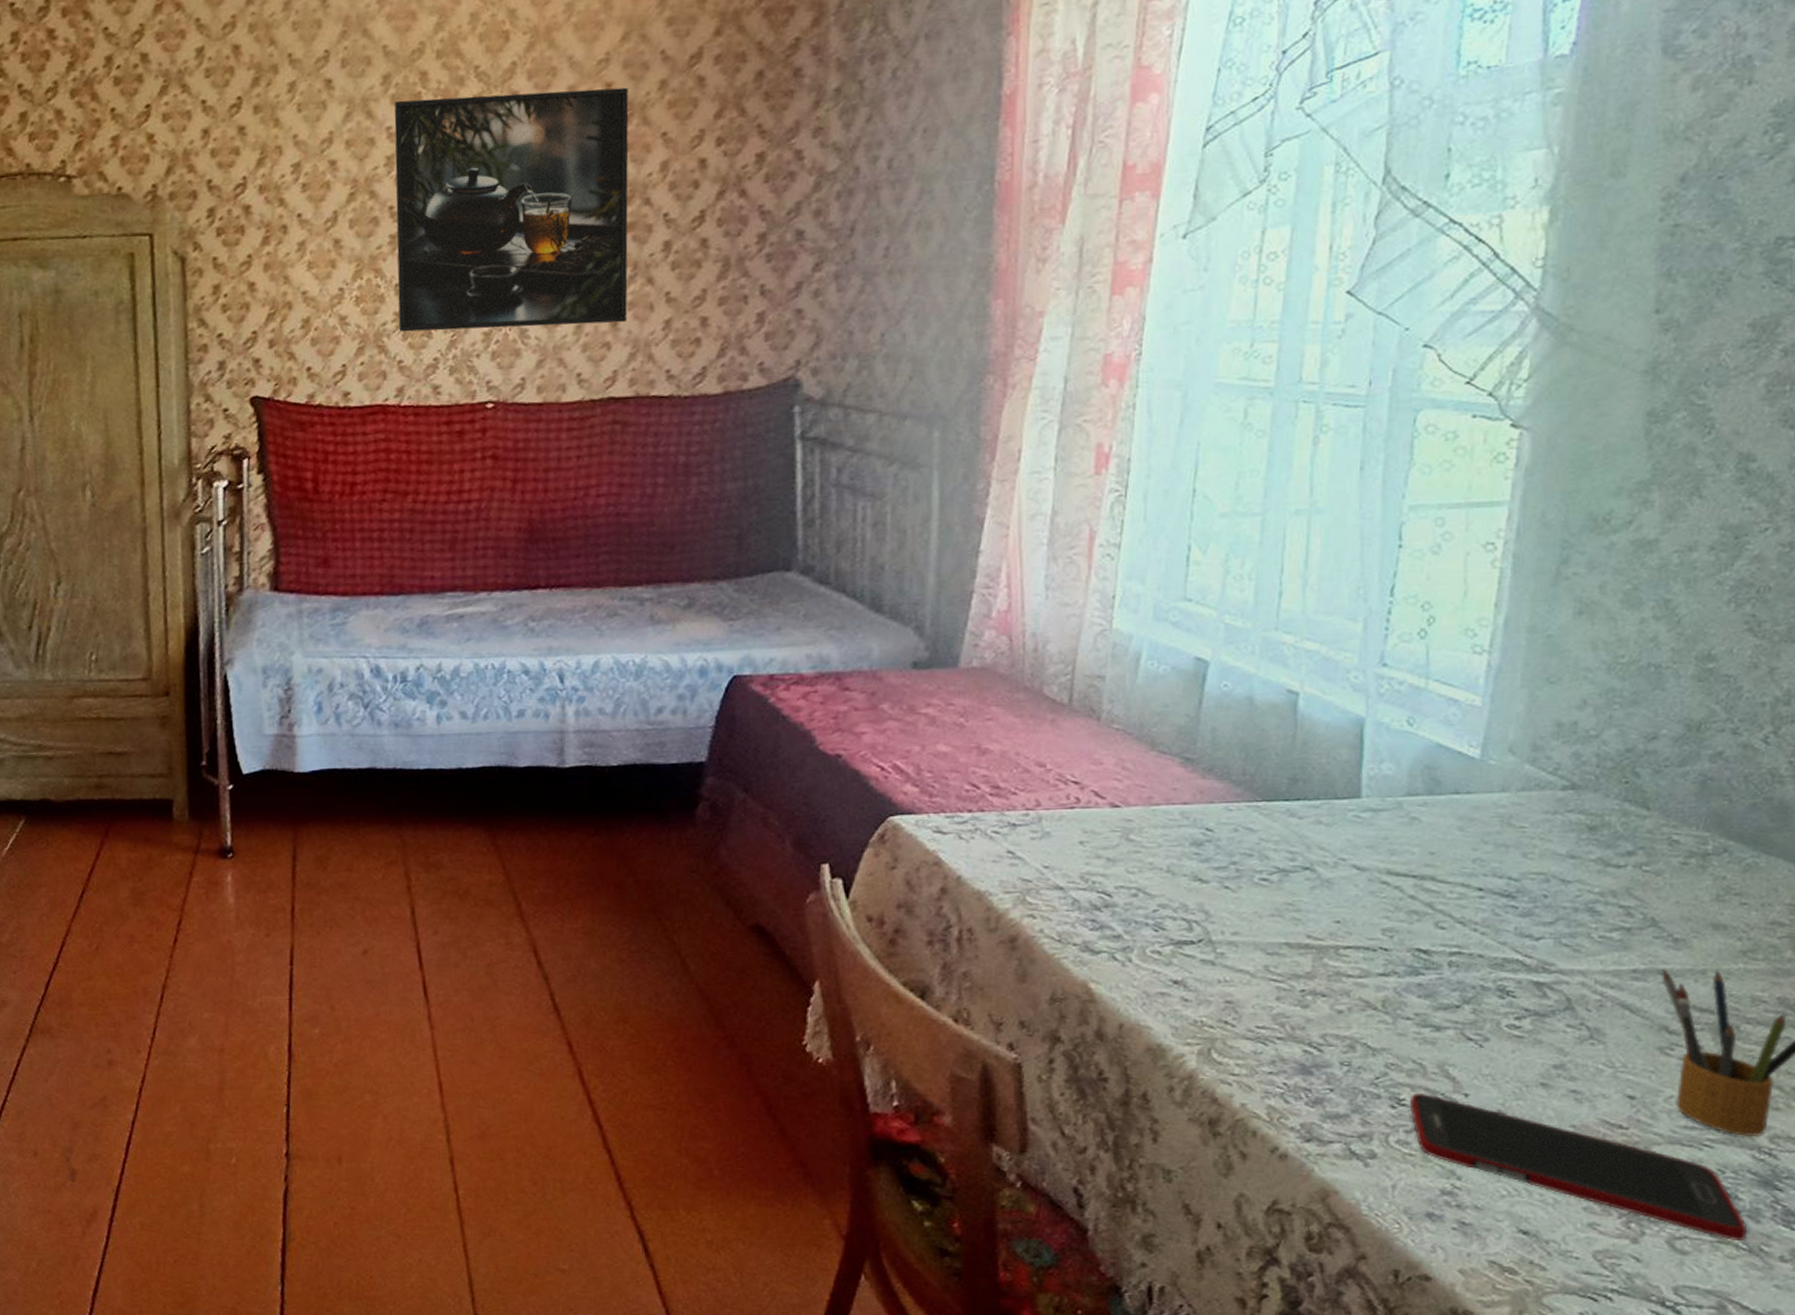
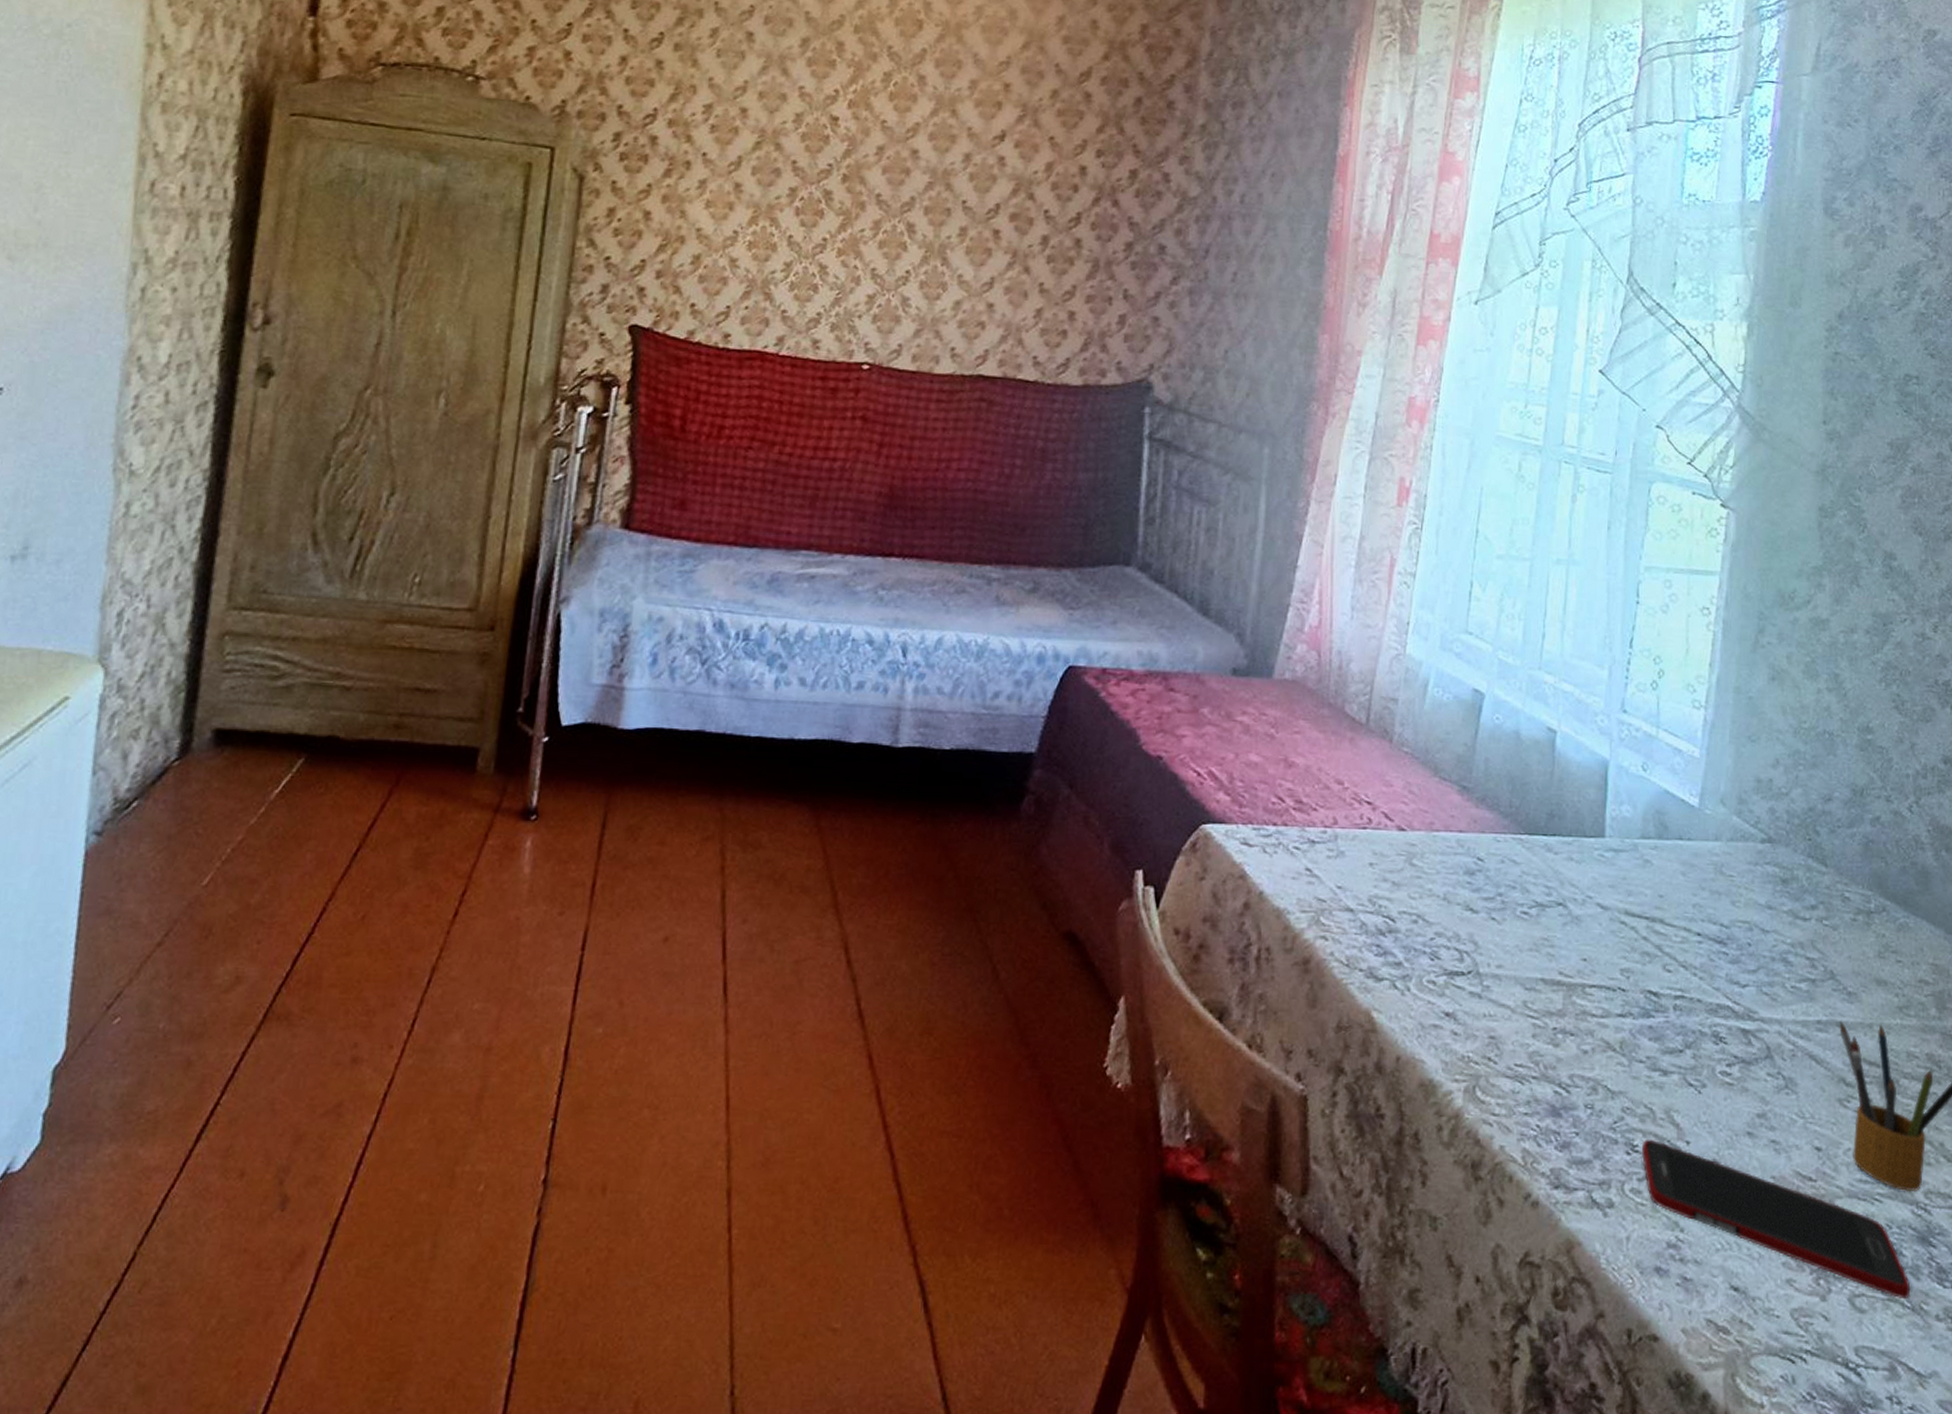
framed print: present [394,87,629,333] -> none [786,64,1024,306]

